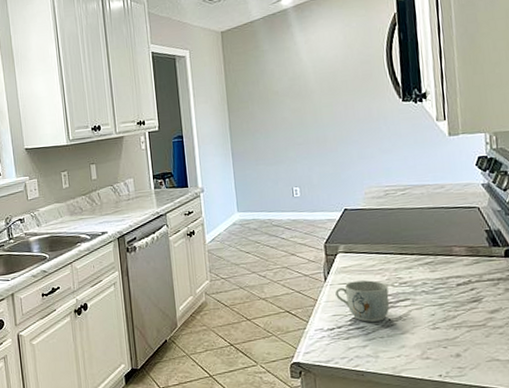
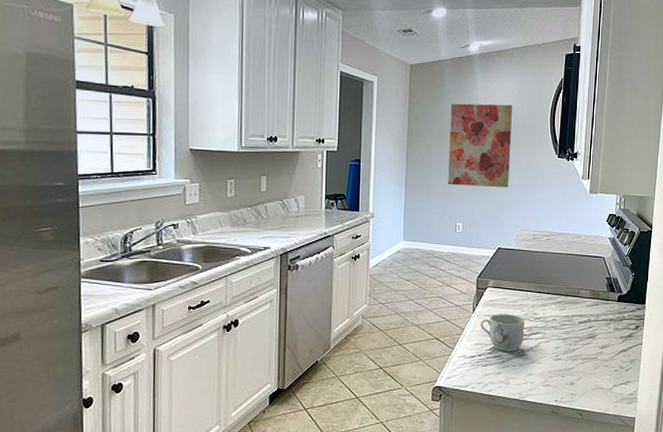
wall art: none [270,53,348,149] -> present [447,103,513,188]

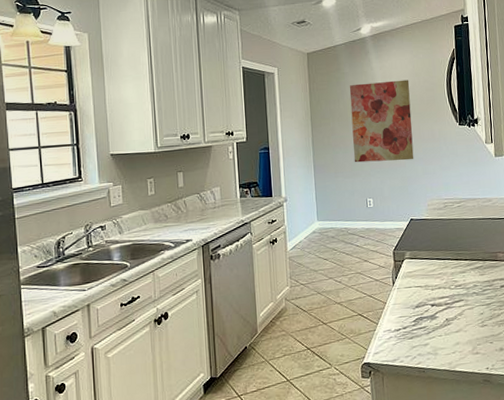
mug: present [481,314,525,351] -> none [402,284,447,322]

